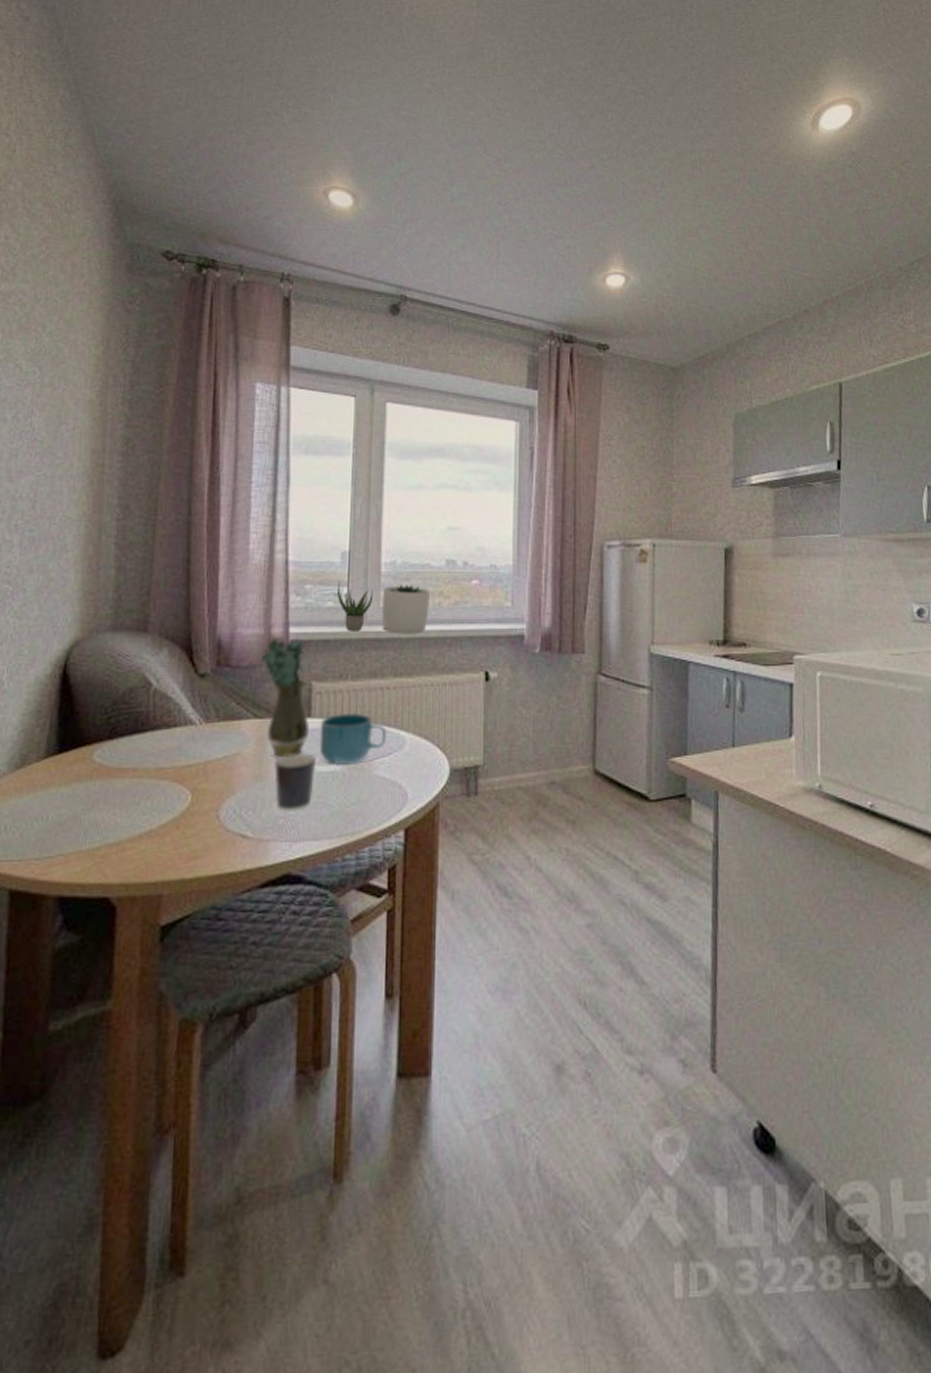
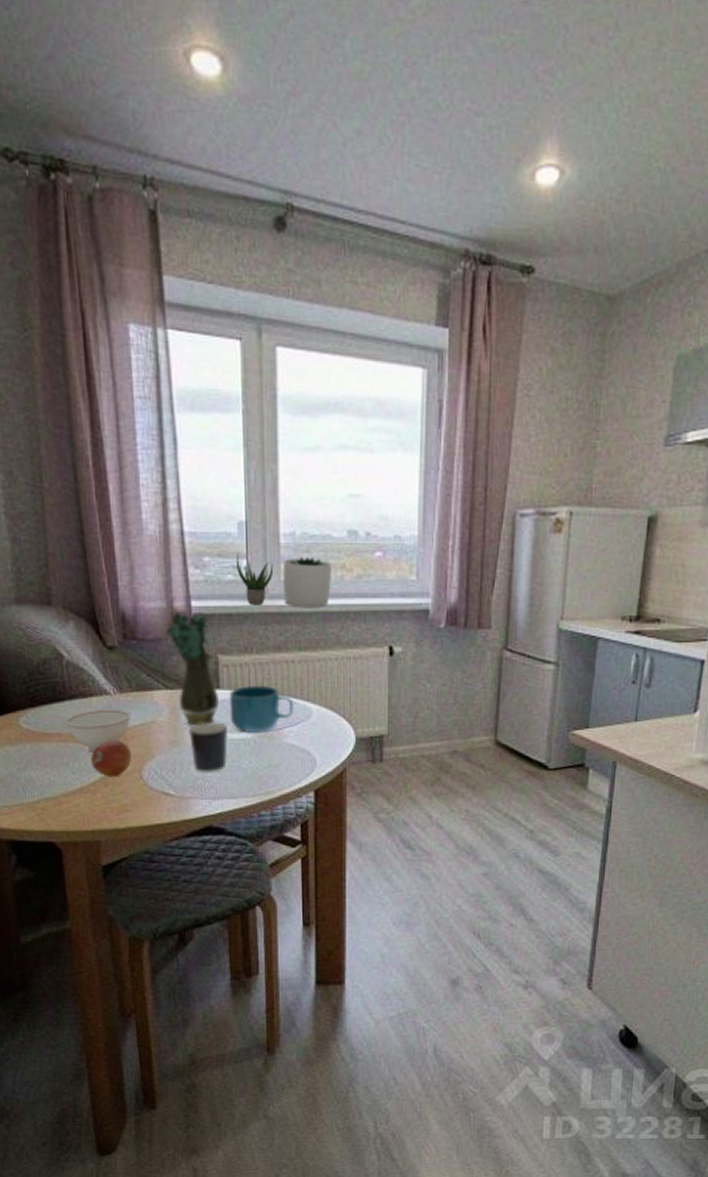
bowl: none [143,739,215,790] -> present [65,708,131,753]
fruit: none [165,776,211,818] -> present [91,741,132,778]

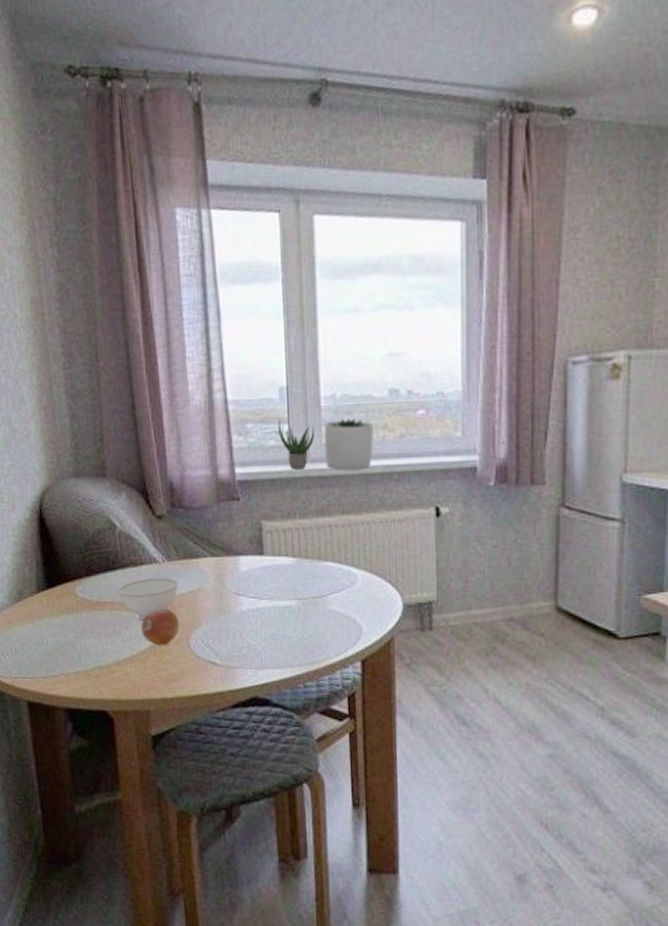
vase: present [165,608,219,725] -> none [211,475,263,592]
mug: present [189,722,229,775] -> none [234,589,273,644]
cup: present [229,685,294,731] -> none [273,550,338,598]

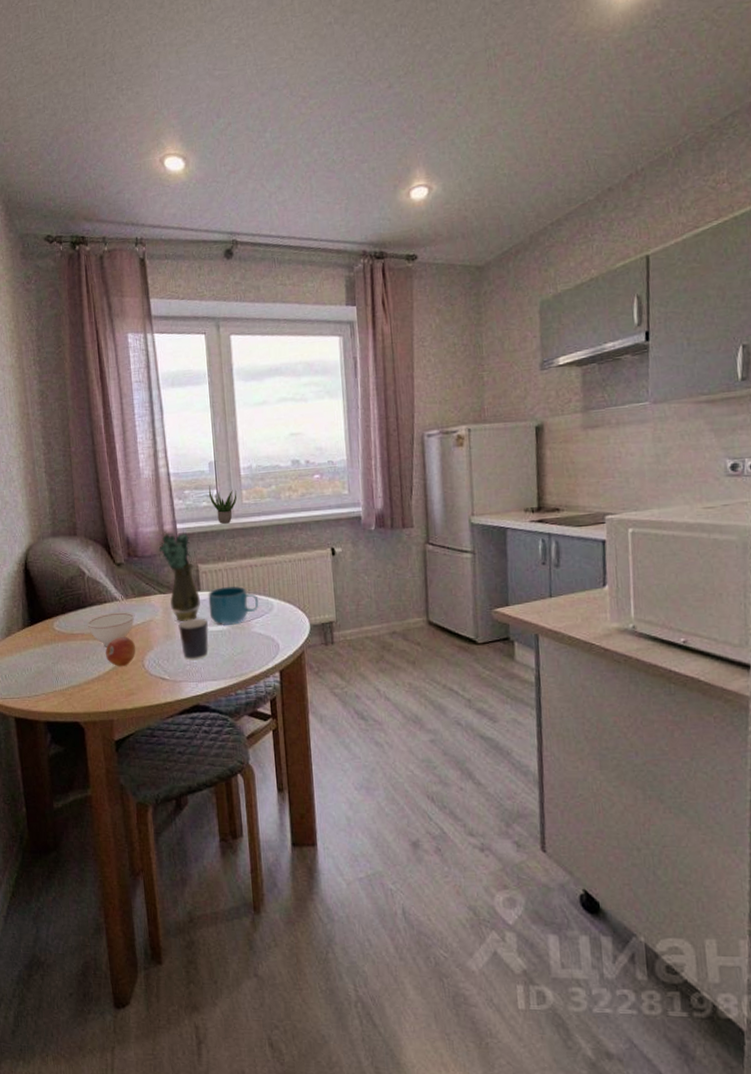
vase: none [211,475,263,592] -> present [158,530,200,621]
mug: none [234,589,273,644] -> present [178,618,209,662]
cup: none [273,550,338,598] -> present [208,585,259,624]
planter: present [324,419,373,471] -> none [244,483,282,524]

